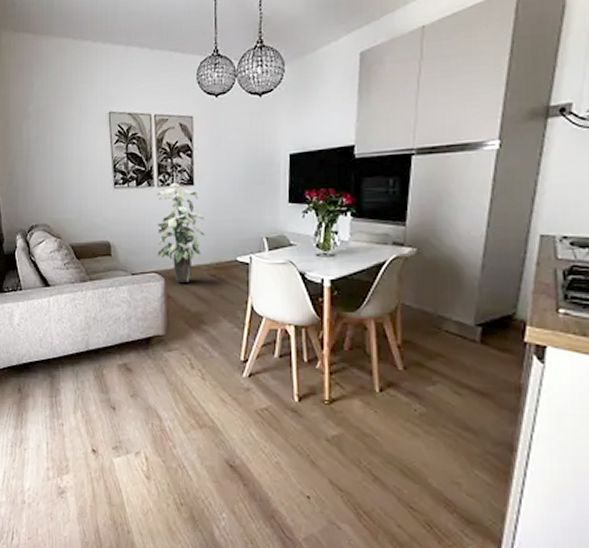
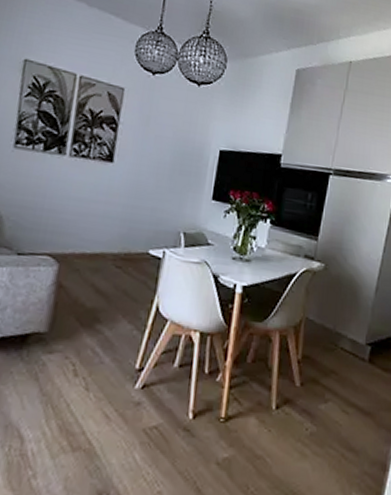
indoor plant: present [156,183,205,282] -> none [53,156,120,272]

